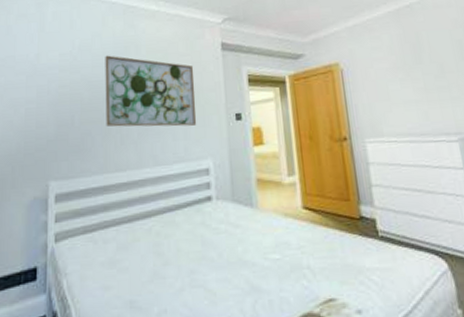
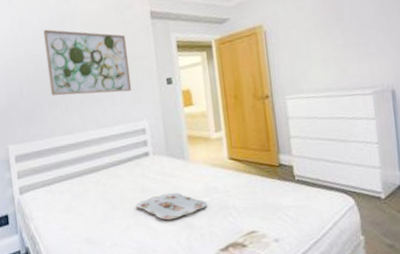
serving tray: none [193,246,277,282] -> present [136,192,207,220]

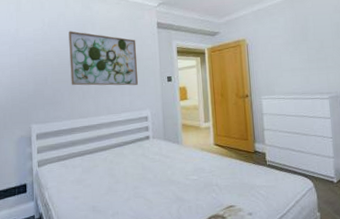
serving tray: present [136,192,207,220] -> none [136,170,195,194]

